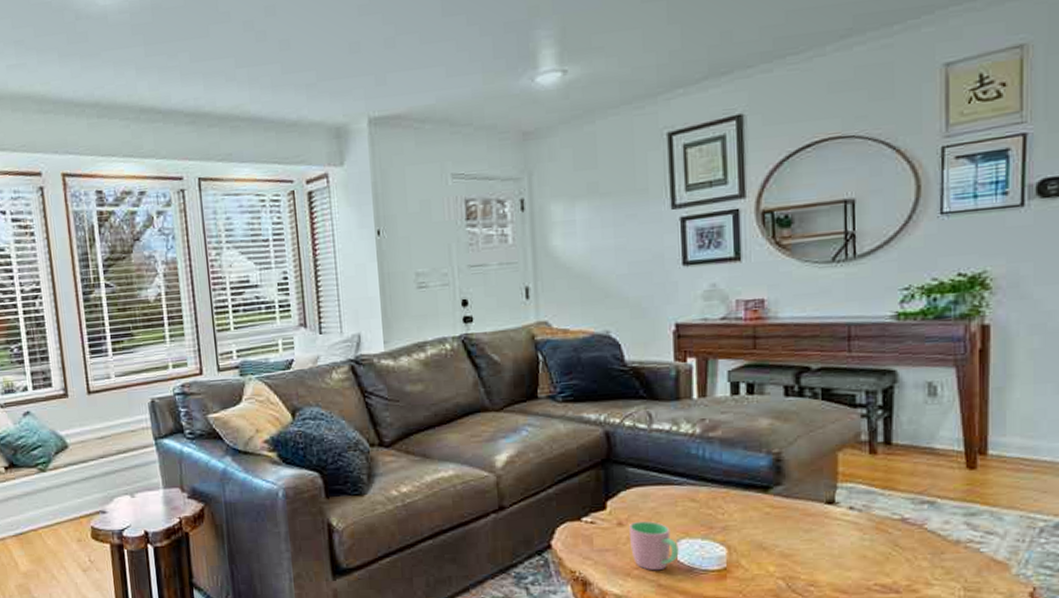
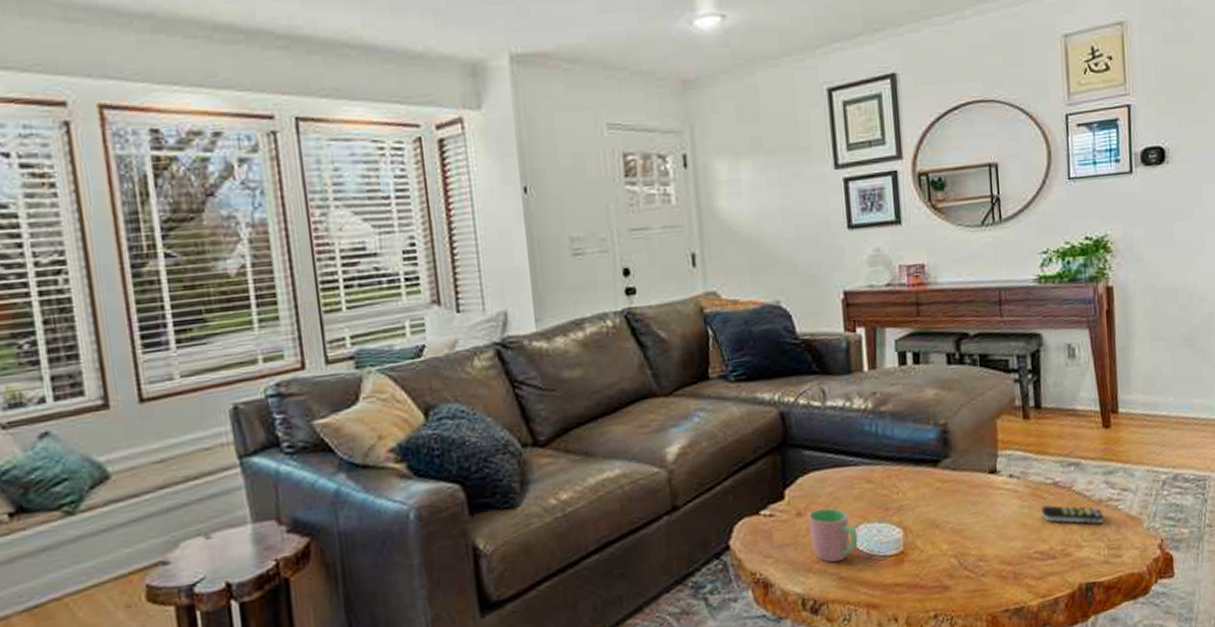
remote control: none [886,540,962,564] -> present [1042,504,1105,524]

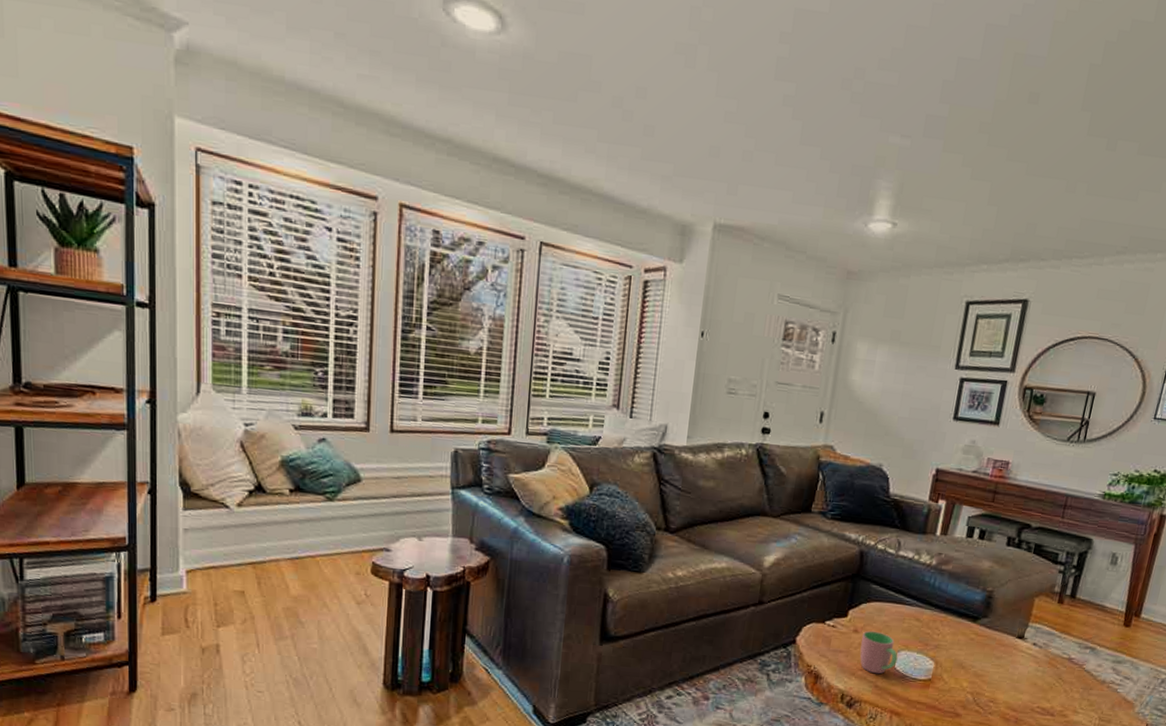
remote control: present [1042,504,1105,524] -> none [1052,673,1104,699]

